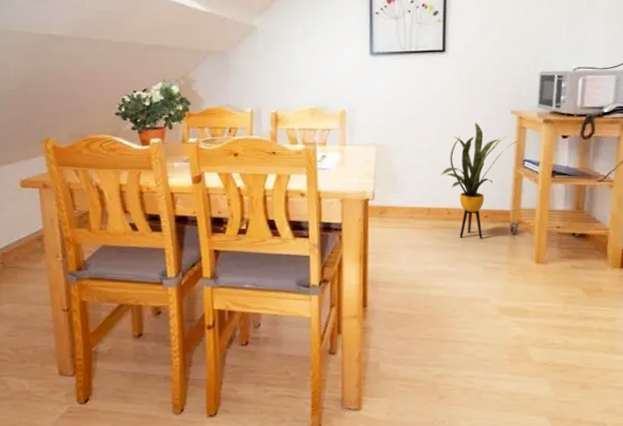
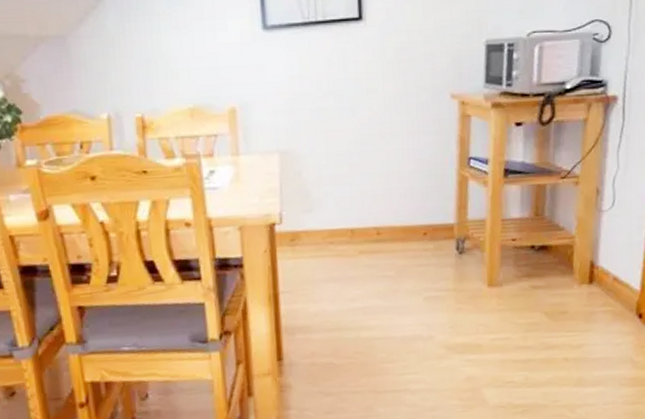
house plant: present [440,123,522,238] -> none [365,113,465,263]

